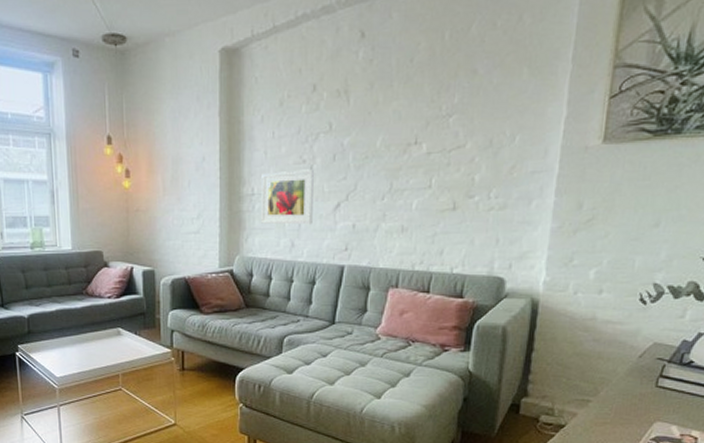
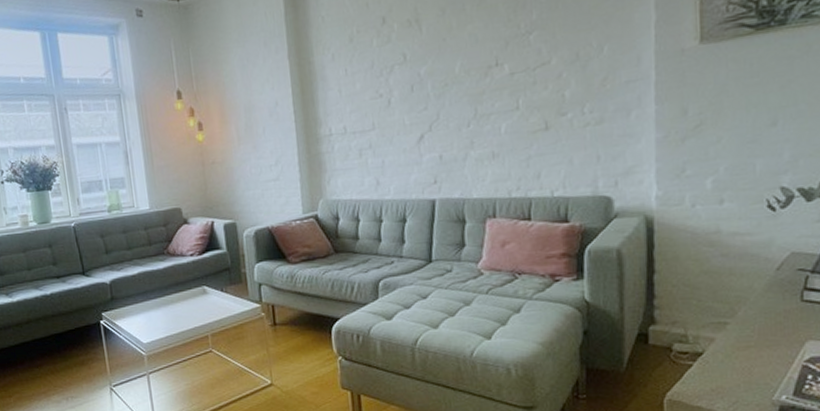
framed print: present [261,169,315,225] -> none [338,103,397,164]

